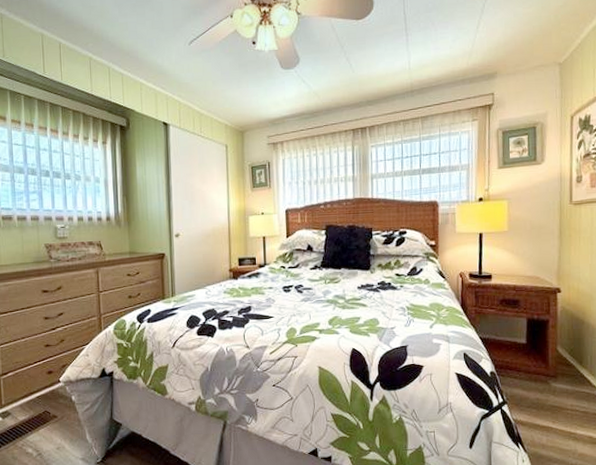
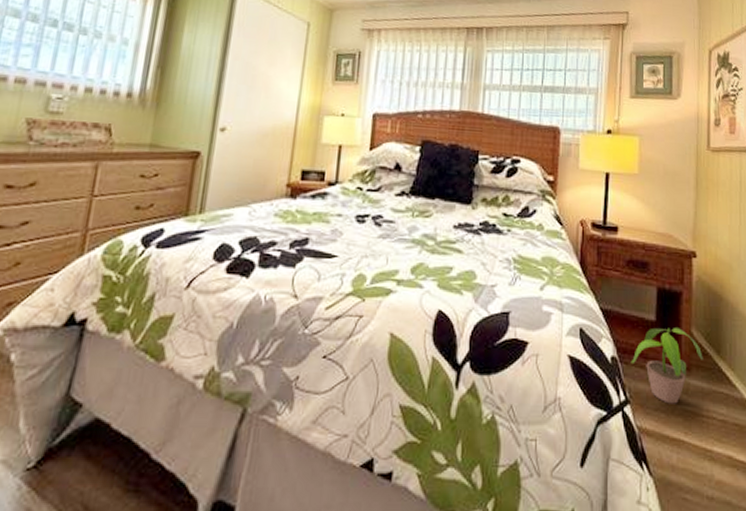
potted plant: none [506,347,568,402] -> present [630,328,703,404]

